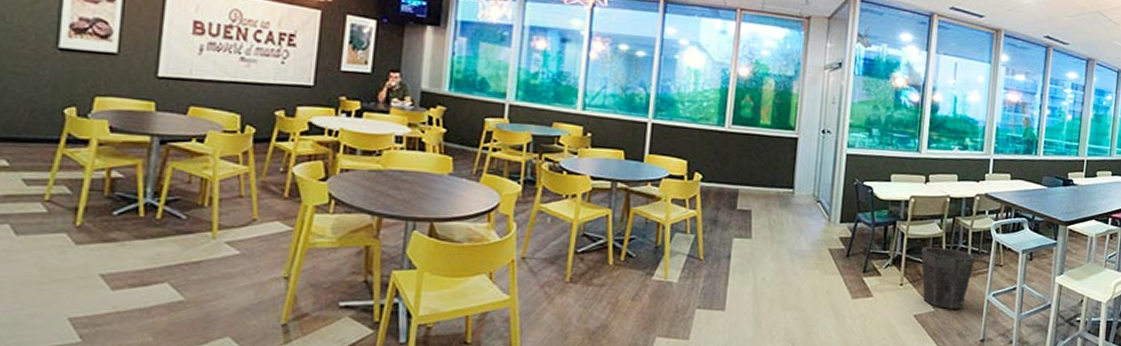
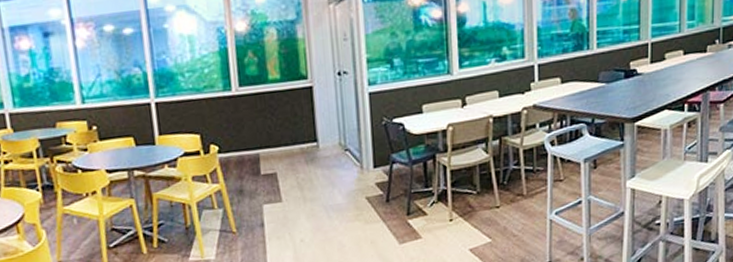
waste bin: present [921,247,975,309] -> none [468,172,530,237]

